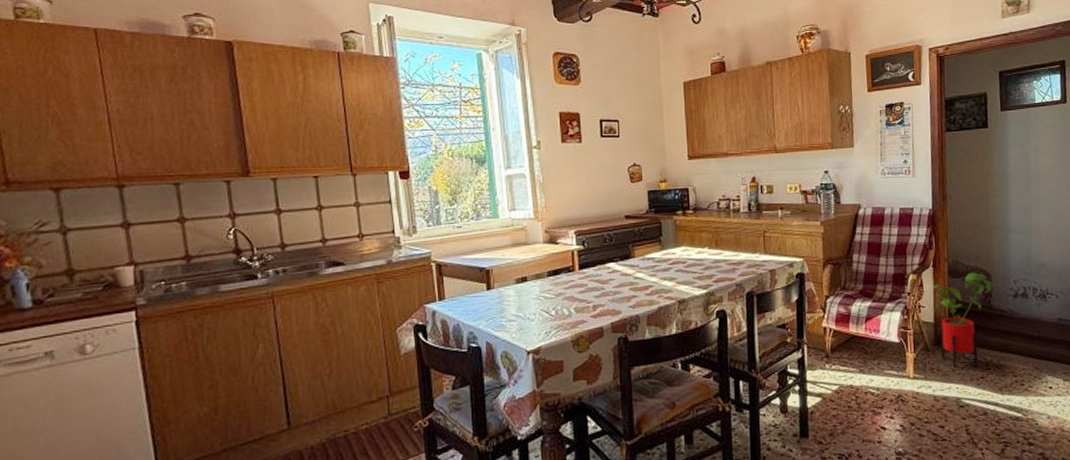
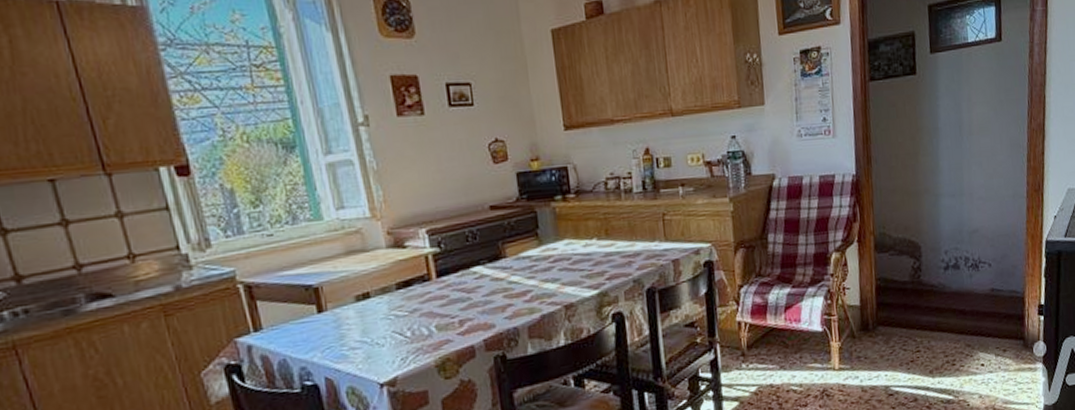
house plant: present [932,272,998,368] -> none [857,244,928,354]

